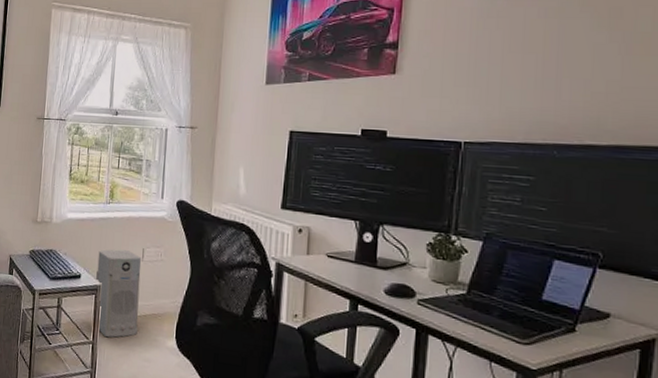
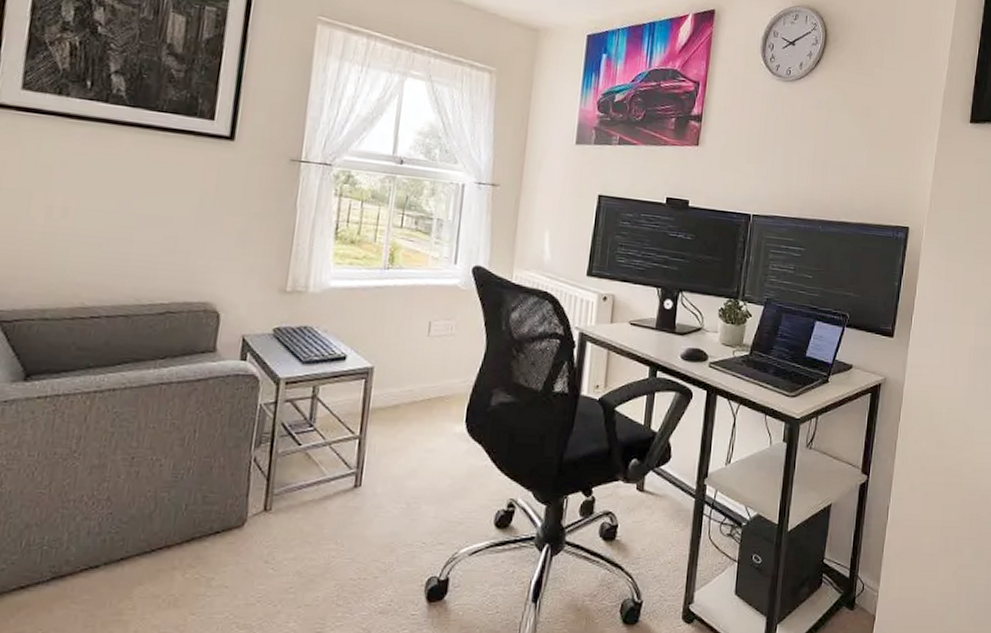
air purifier: present [96,249,142,338] -> none [366,323,427,428]

